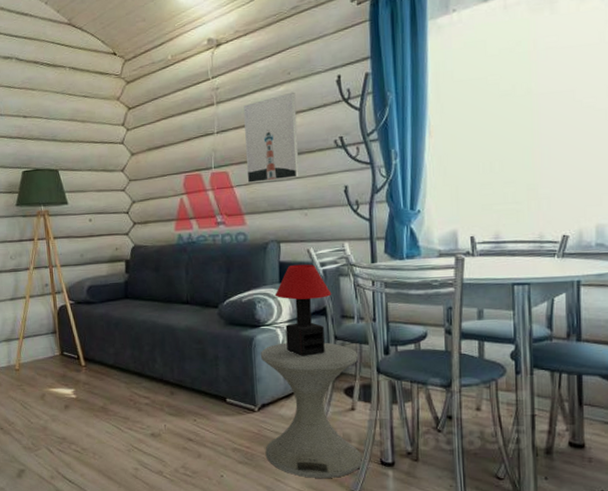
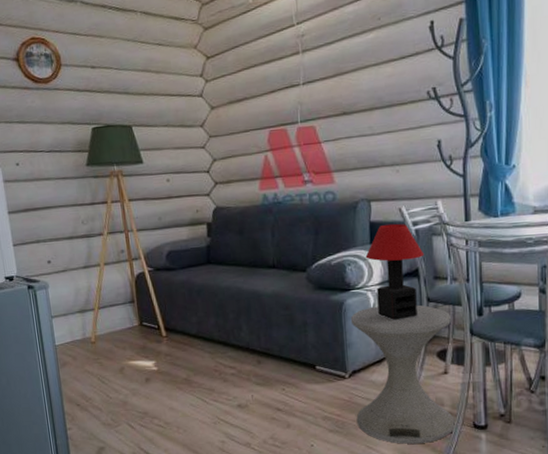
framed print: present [243,92,299,183] -> none [331,39,390,138]

